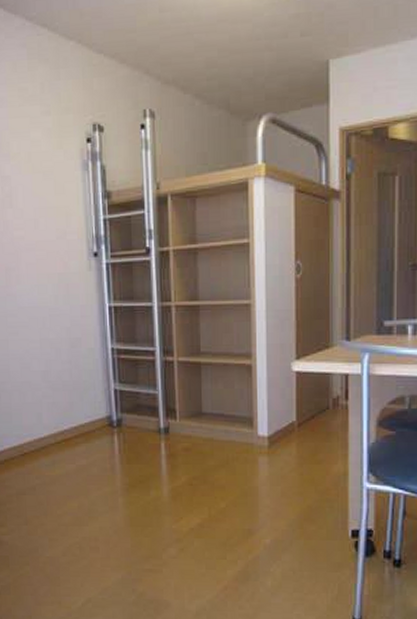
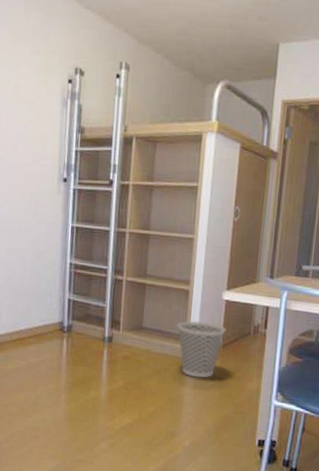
wastebasket: none [242,399,300,465] -> present [177,321,226,378]

